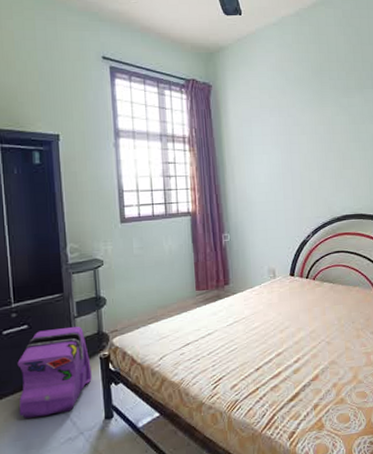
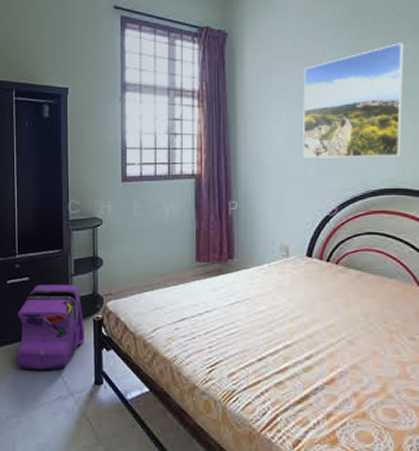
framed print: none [278,97,357,193] -> present [303,43,404,158]

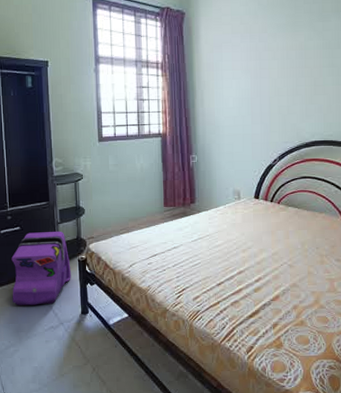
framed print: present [303,43,404,158] -> none [249,21,329,118]

